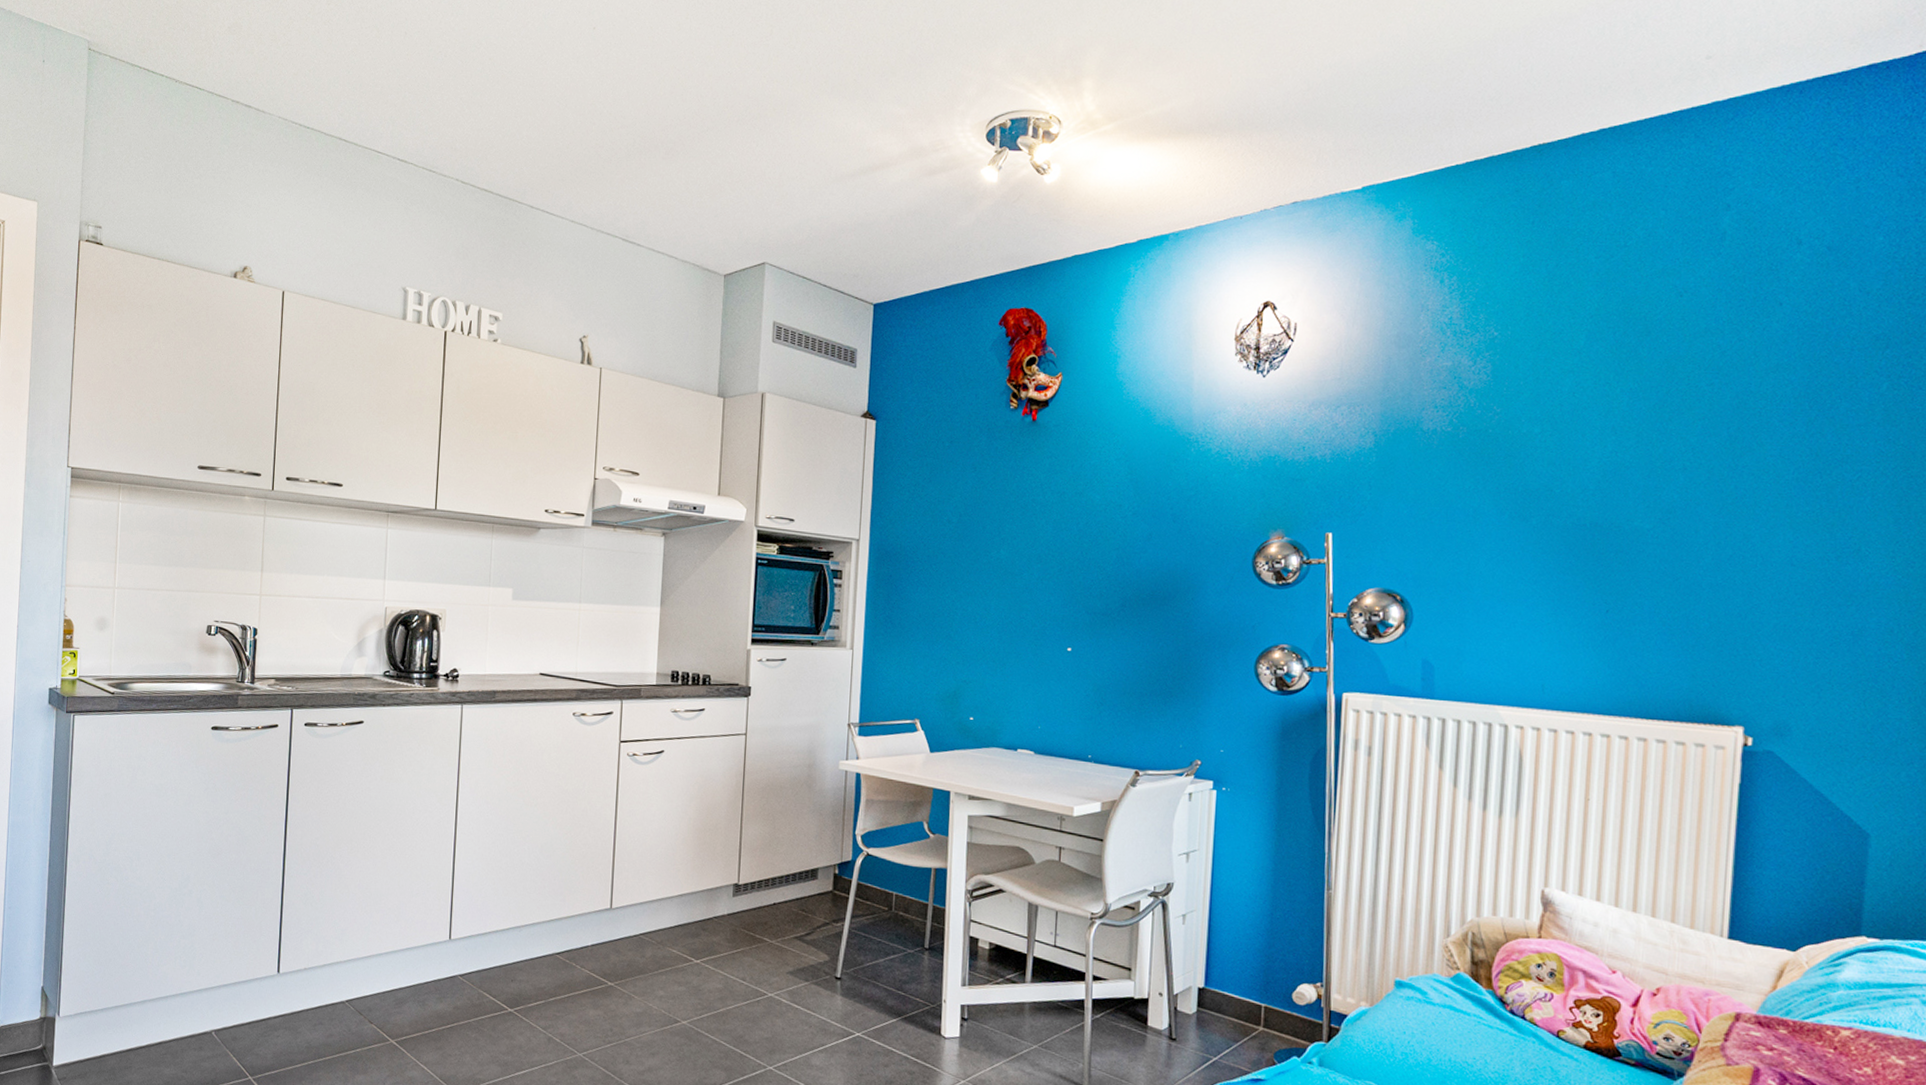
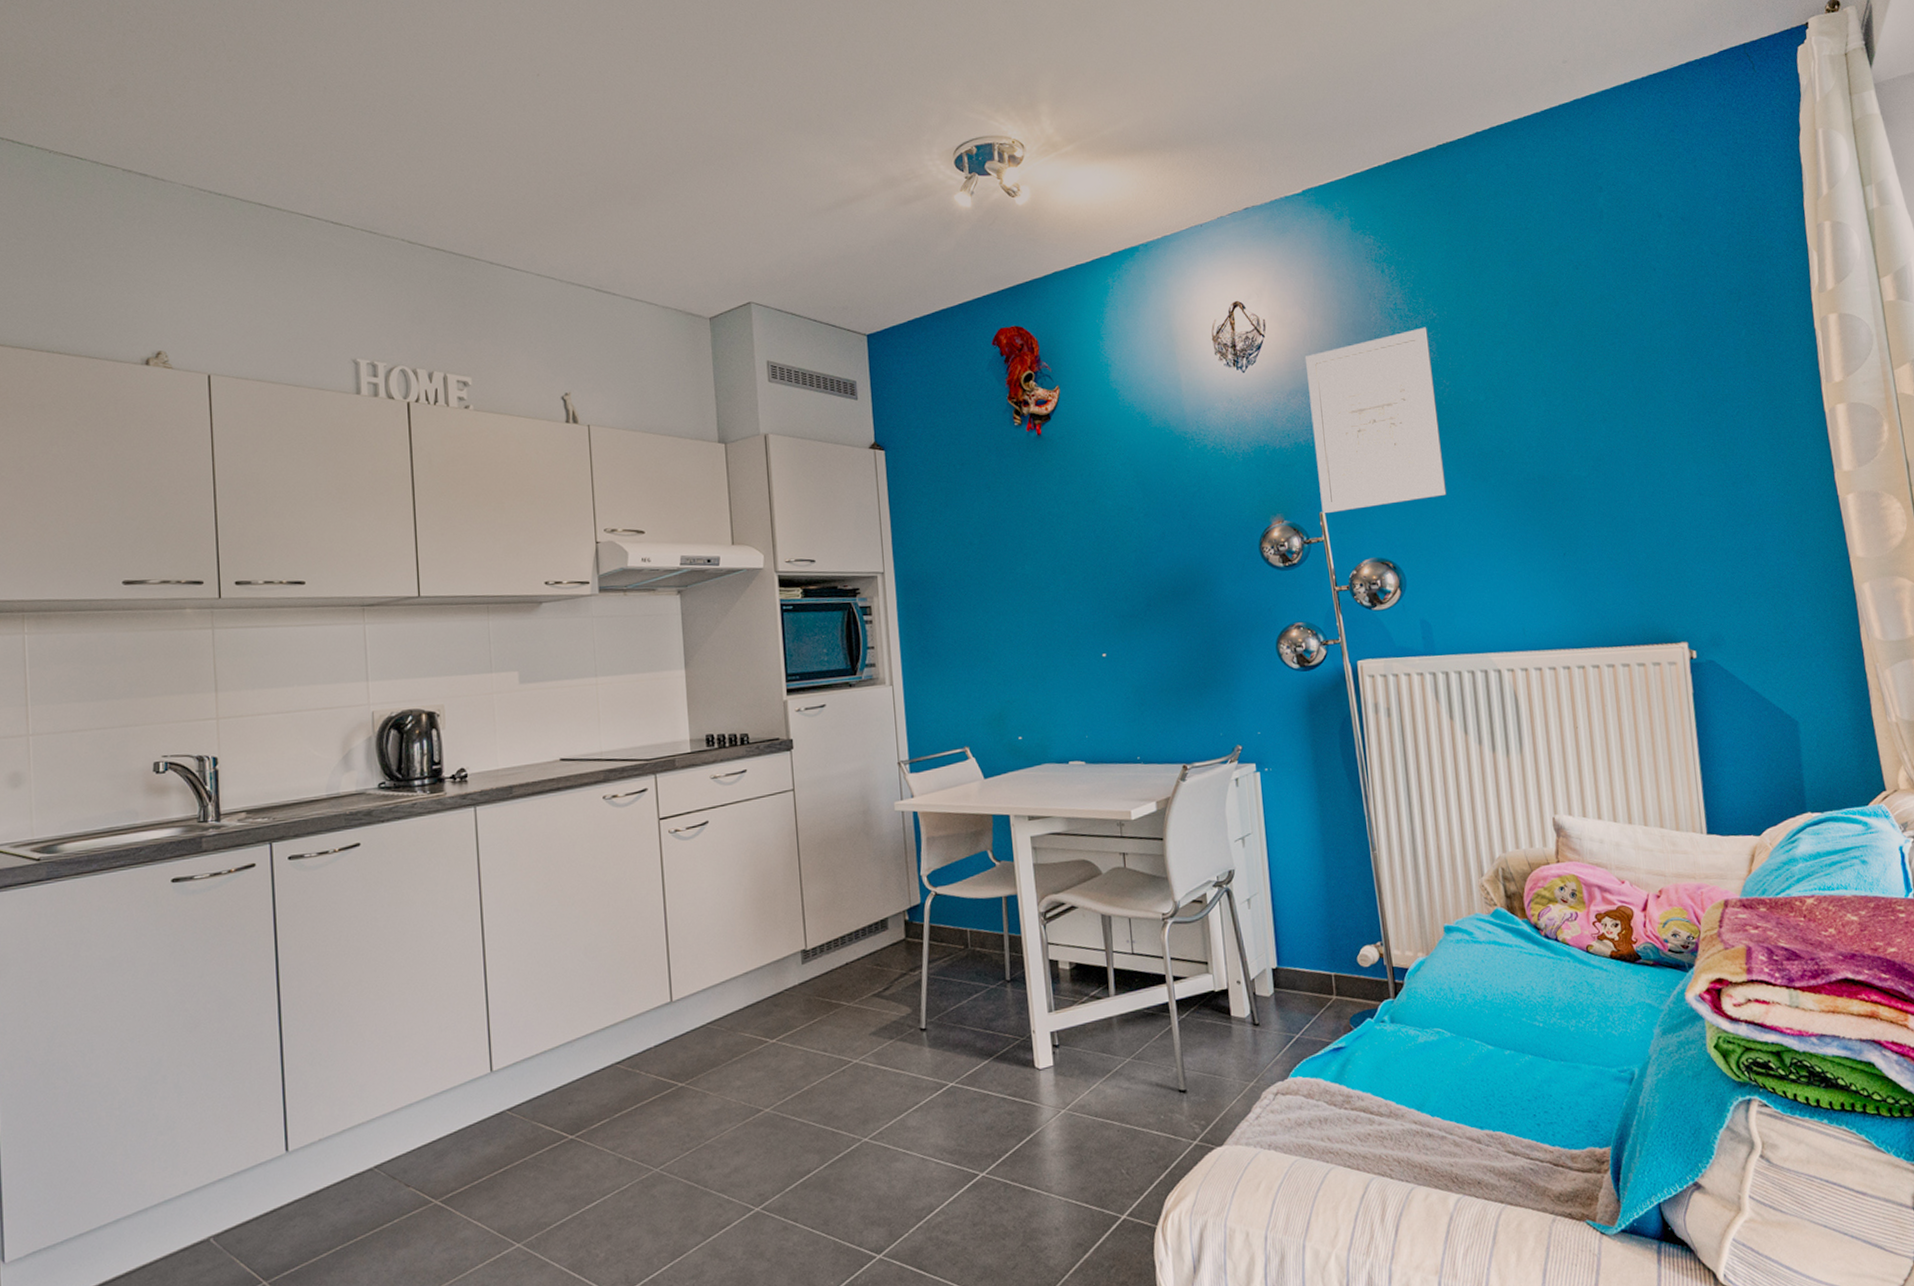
wall art: none [1328,346,1484,535] -> present [1304,327,1447,514]

